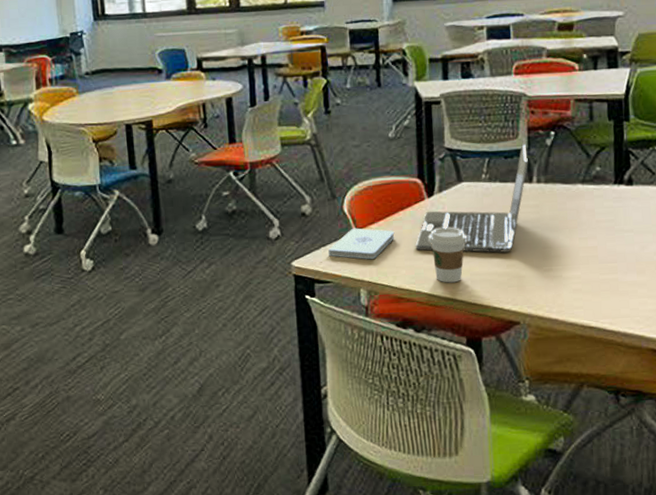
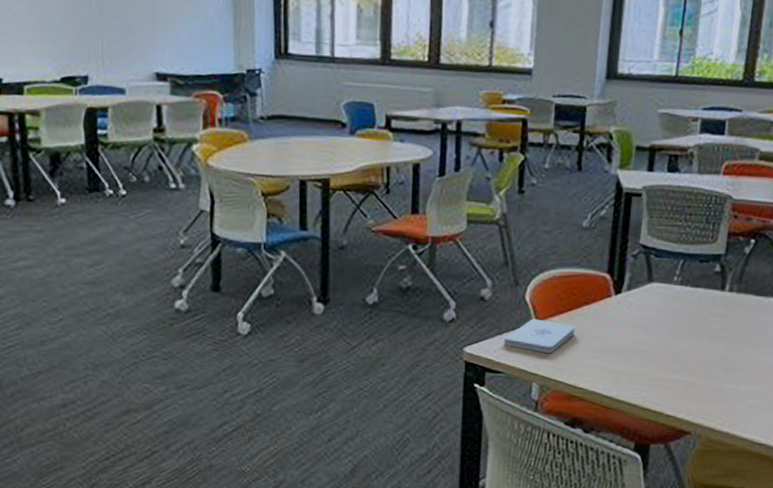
laptop: present [415,137,528,253] -> none [595,241,725,360]
coffee cup: present [428,227,467,283] -> none [610,327,649,386]

